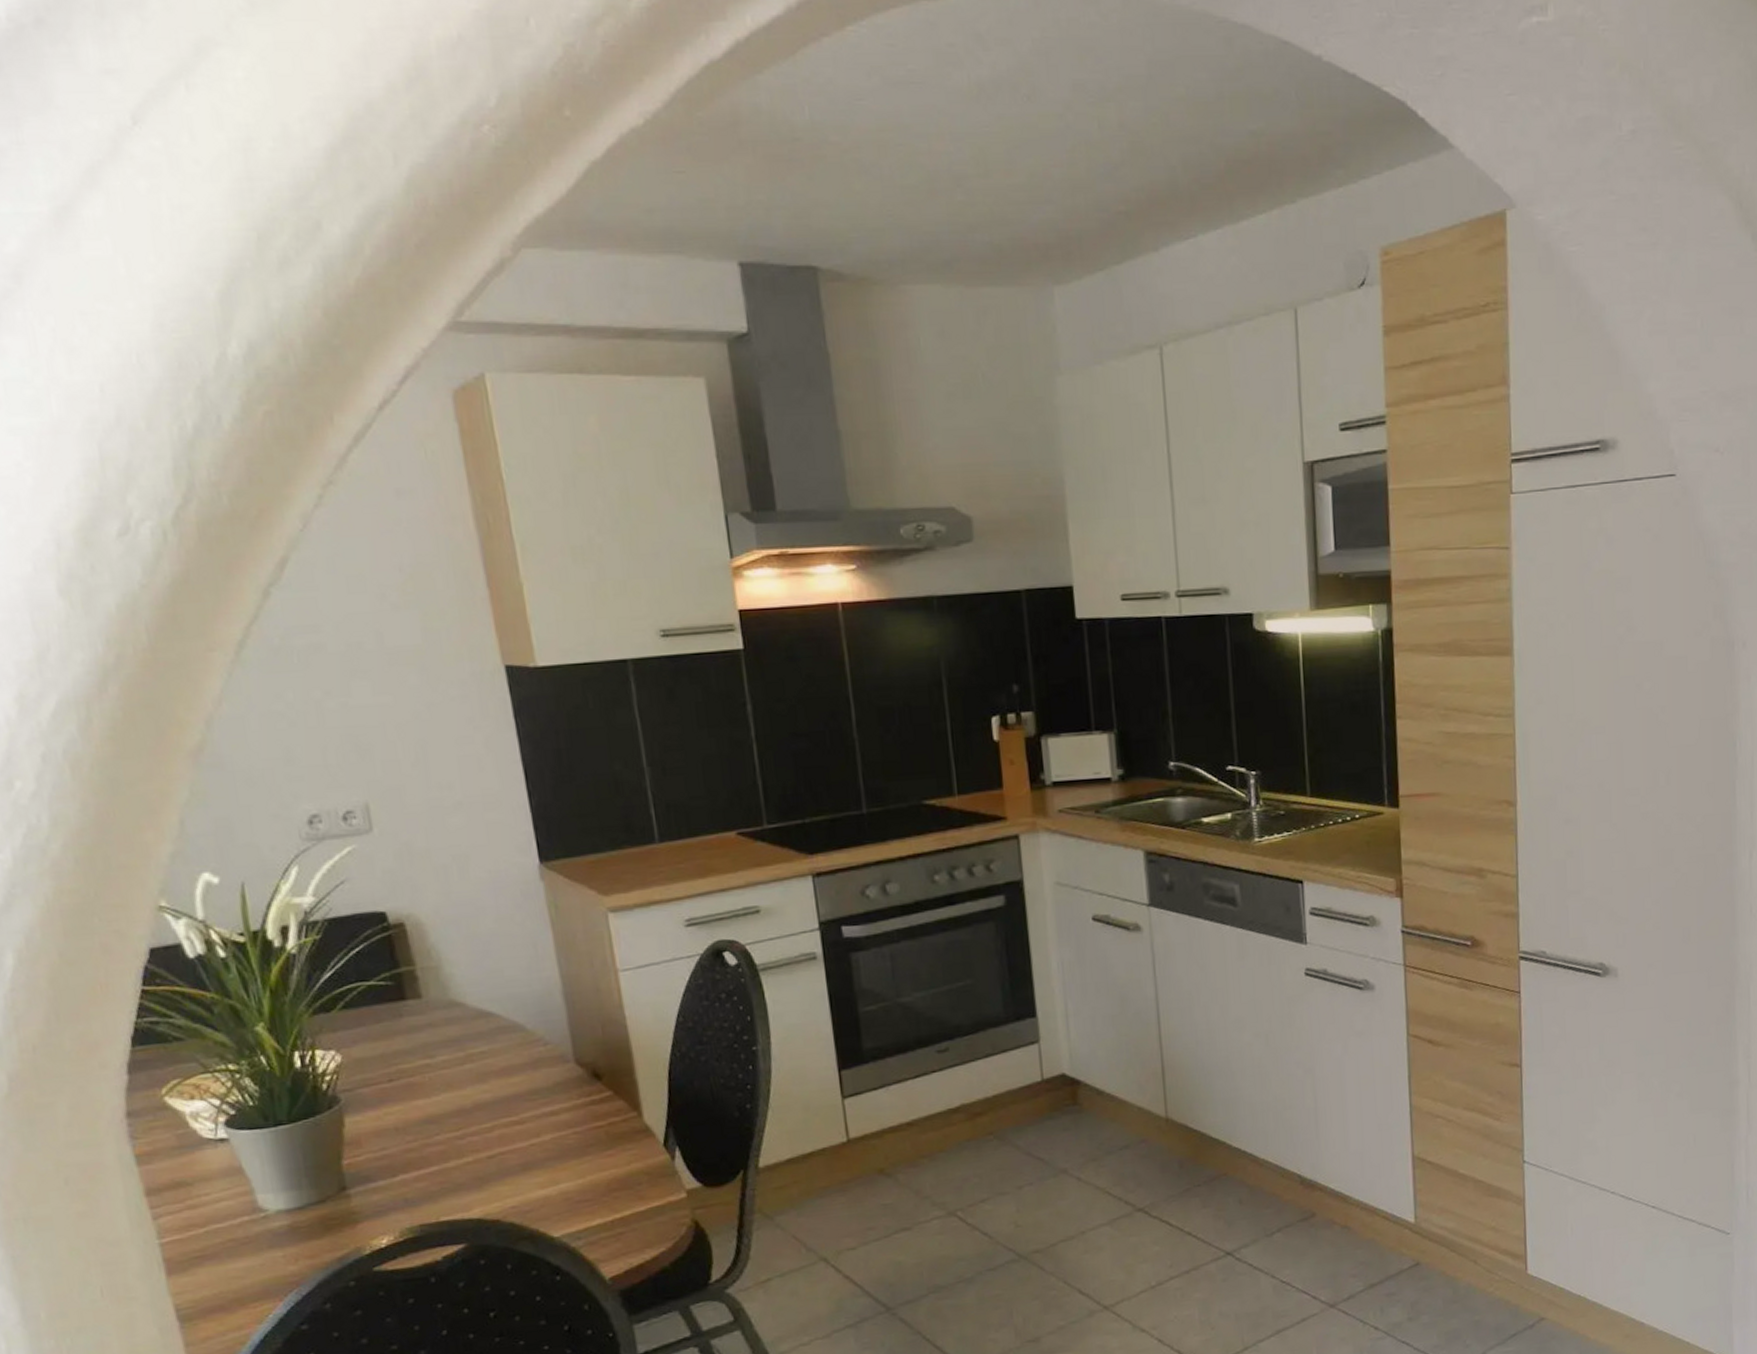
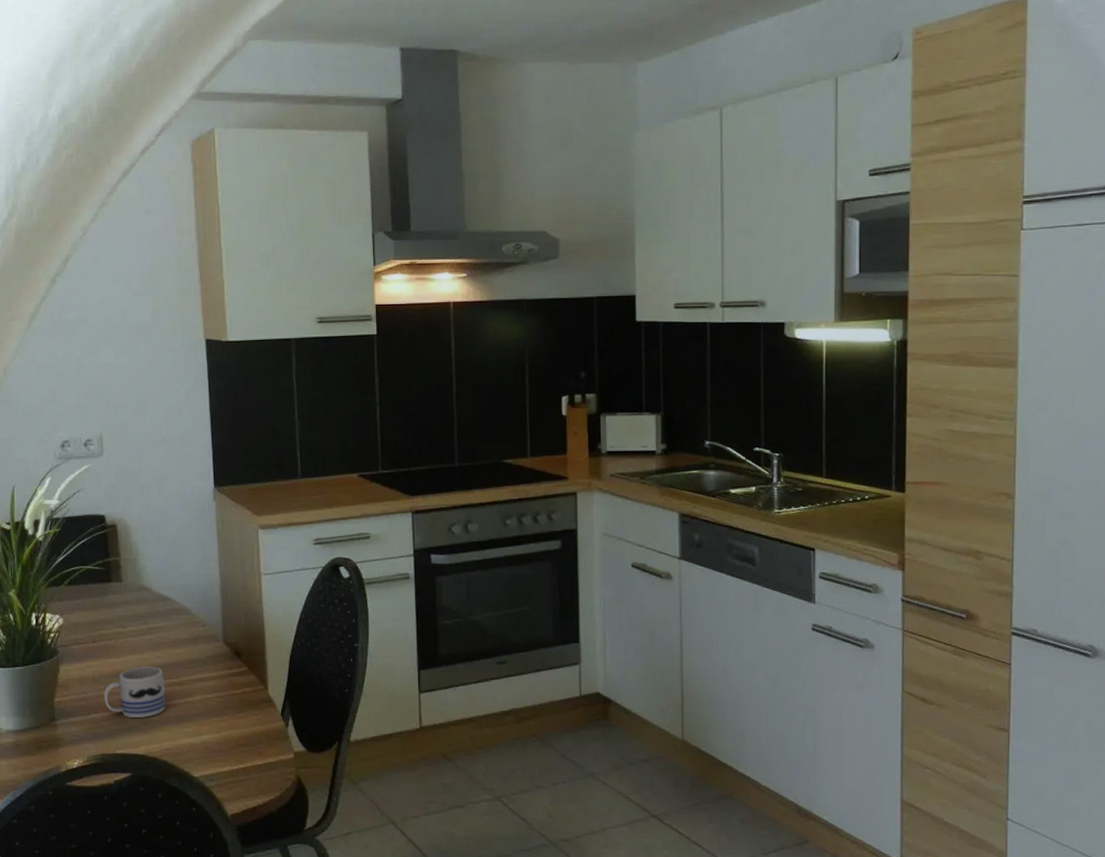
mug: none [413,1104,503,1174] -> present [104,667,166,719]

